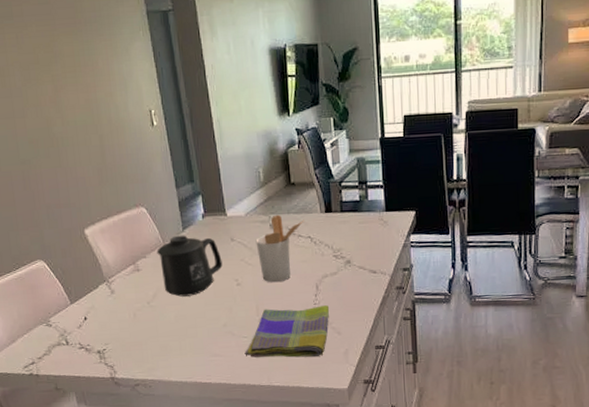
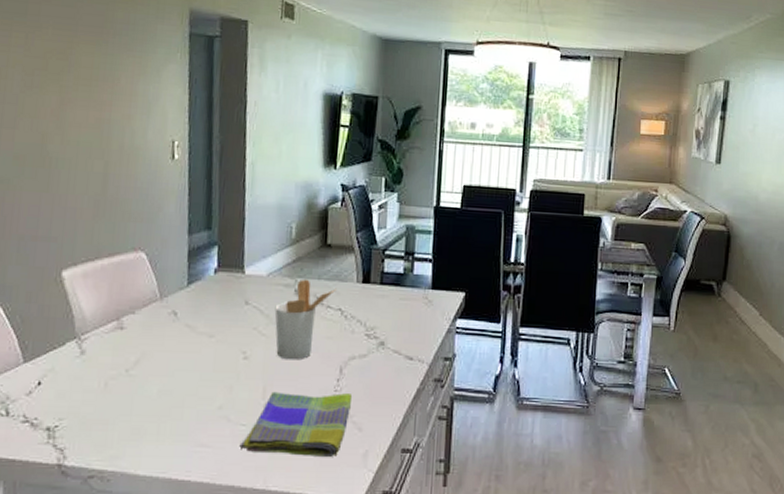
mug: present [157,235,223,297] -> none [150,290,230,367]

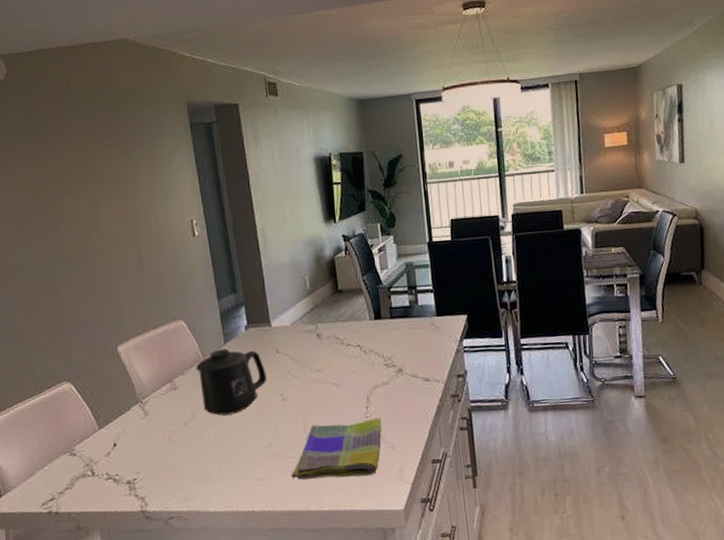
mug: none [150,290,230,367] -> present [196,348,267,416]
utensil holder: present [274,279,337,360] -> none [302,323,353,396]

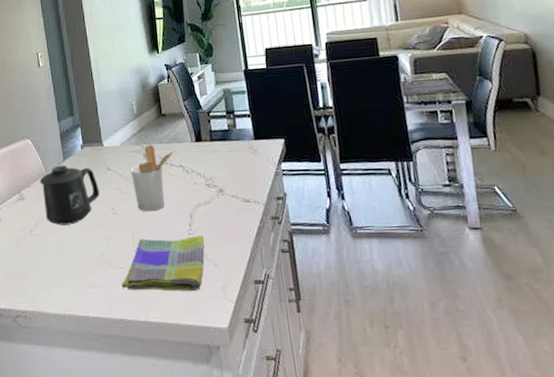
utensil holder: none [302,323,353,396] -> present [130,144,176,212]

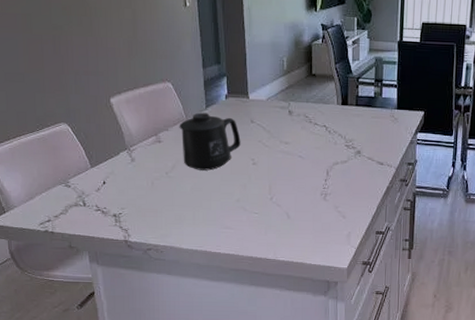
dish towel: present [121,236,205,291] -> none [254,189,337,236]
utensil holder: present [130,144,176,212] -> none [274,102,321,165]

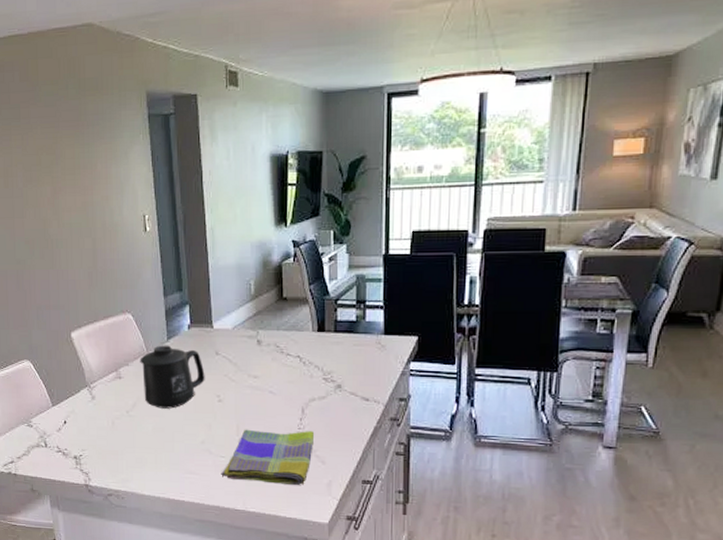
dish towel: none [254,189,337,236] -> present [221,429,315,485]

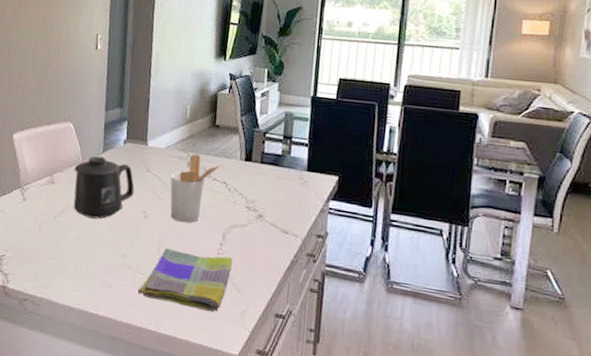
utensil holder: none [241,330,294,402] -> present [170,153,223,223]

